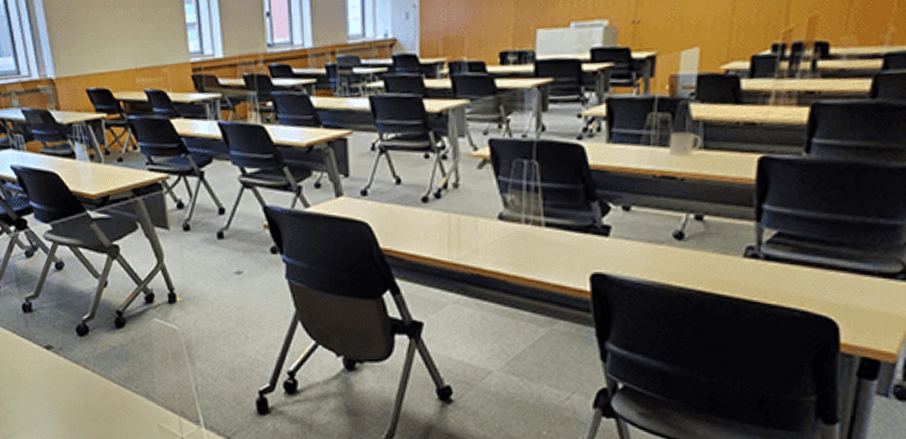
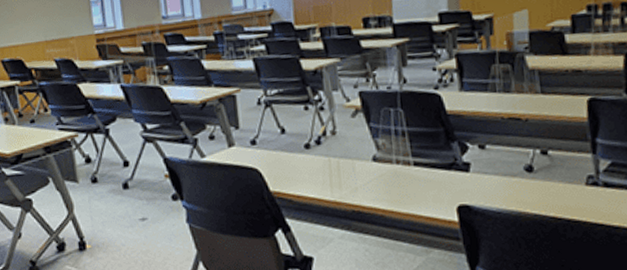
mug: present [670,131,702,157] -> none [512,79,539,101]

